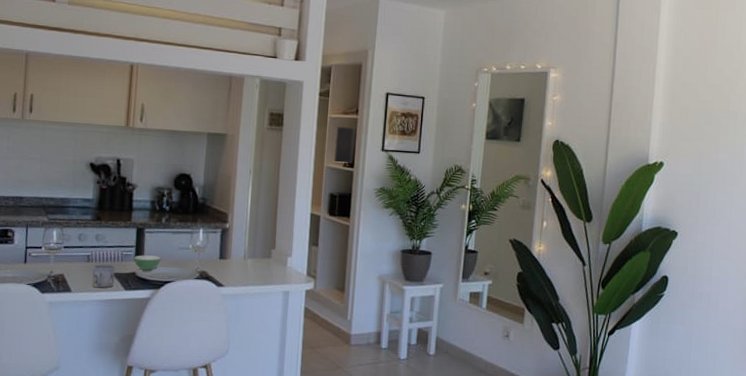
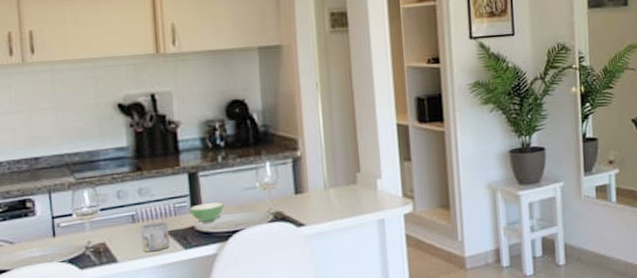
decorative box: present [334,126,356,163] -> none [413,16,437,60]

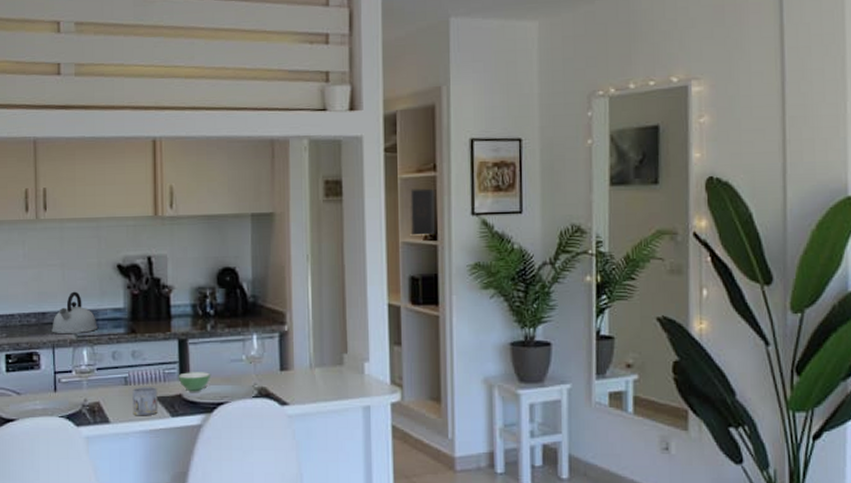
kettle: none [46,133,99,179] -> present [52,291,97,335]
decorative box: none [413,16,437,60] -> present [410,188,435,235]

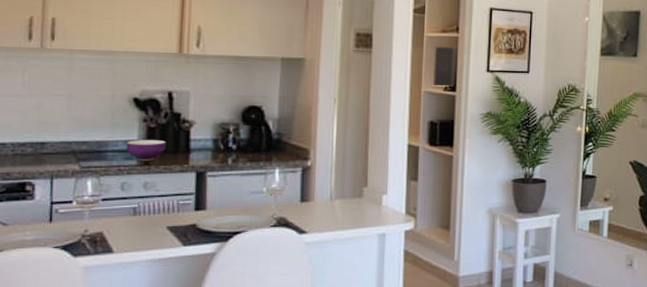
kettle: present [52,291,97,335] -> none [51,122,106,165]
bowl: none [114,307,149,330] -> present [126,140,166,162]
mug: present [132,387,158,416] -> none [140,217,170,246]
bowl: present [178,372,211,394] -> none [193,203,229,223]

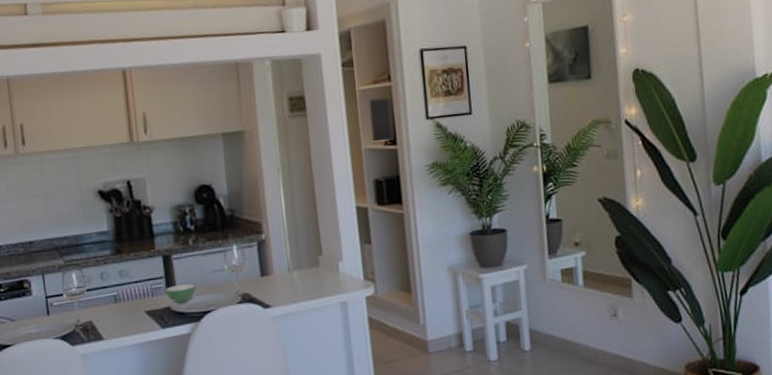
bowl: present [126,140,166,162] -> none [98,228,133,251]
bowl: none [193,203,229,223] -> present [165,284,197,305]

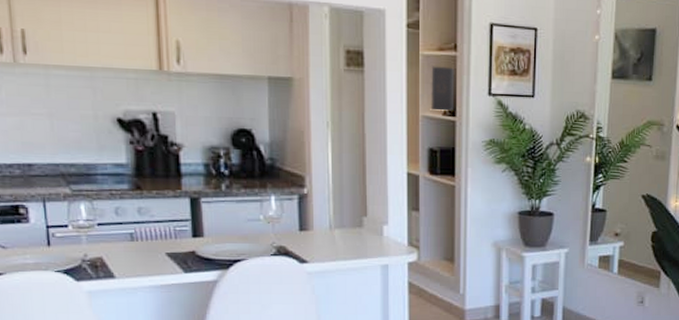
bowl: present [165,284,197,305] -> none [190,230,227,251]

